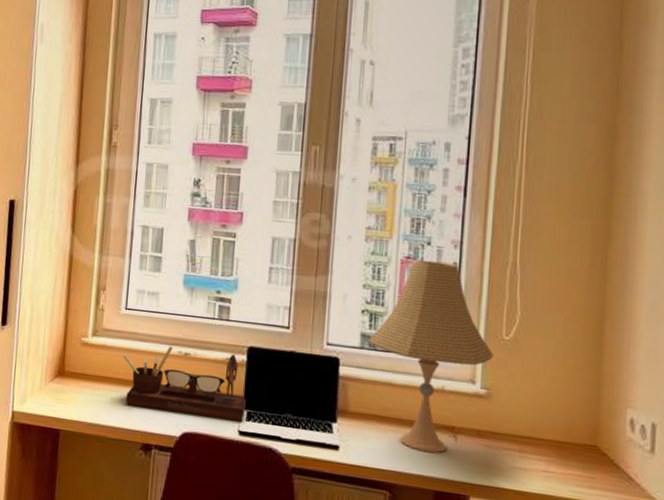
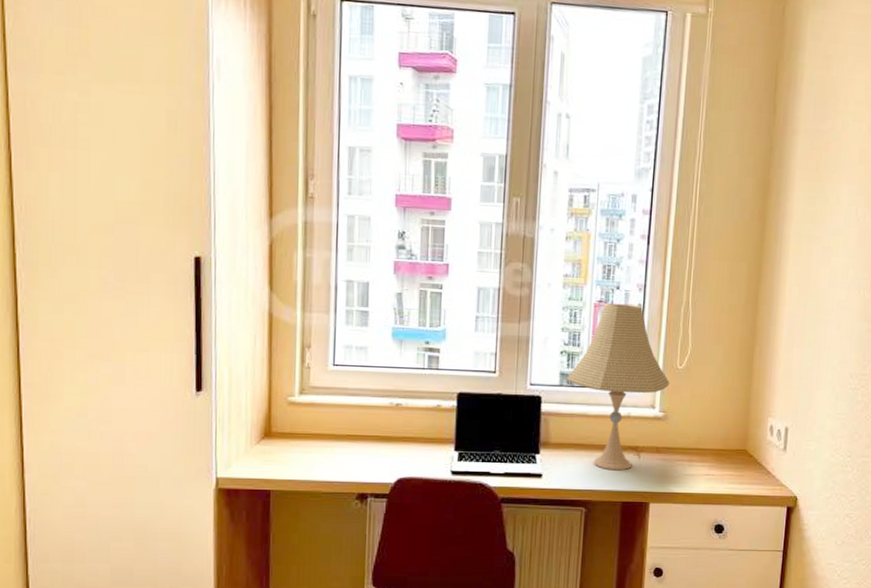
desk organizer: present [123,345,246,422] -> none [333,398,457,463]

